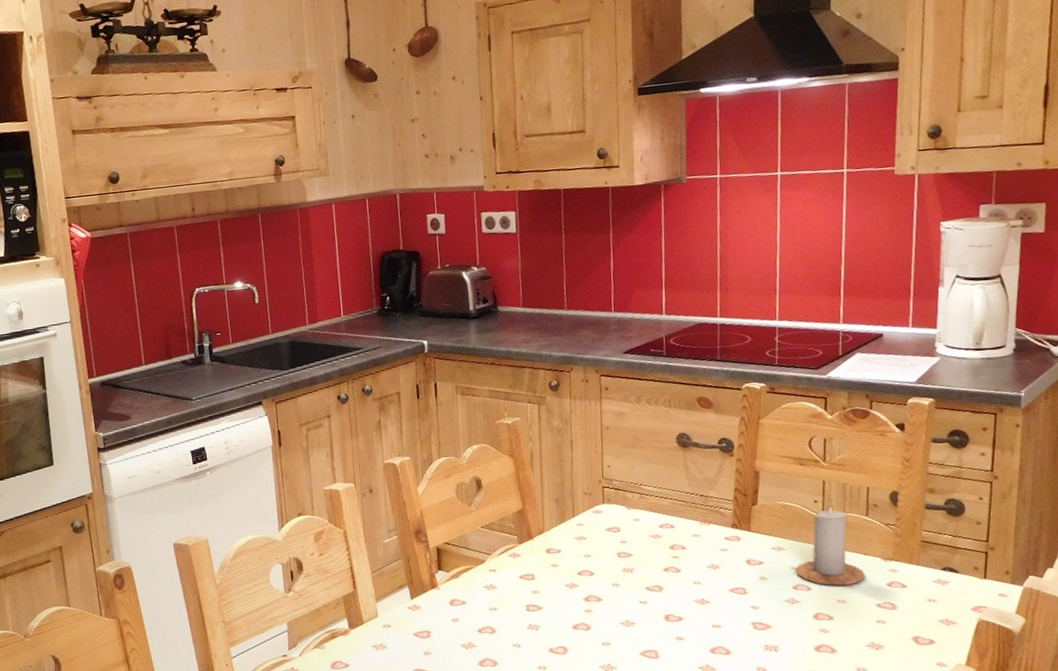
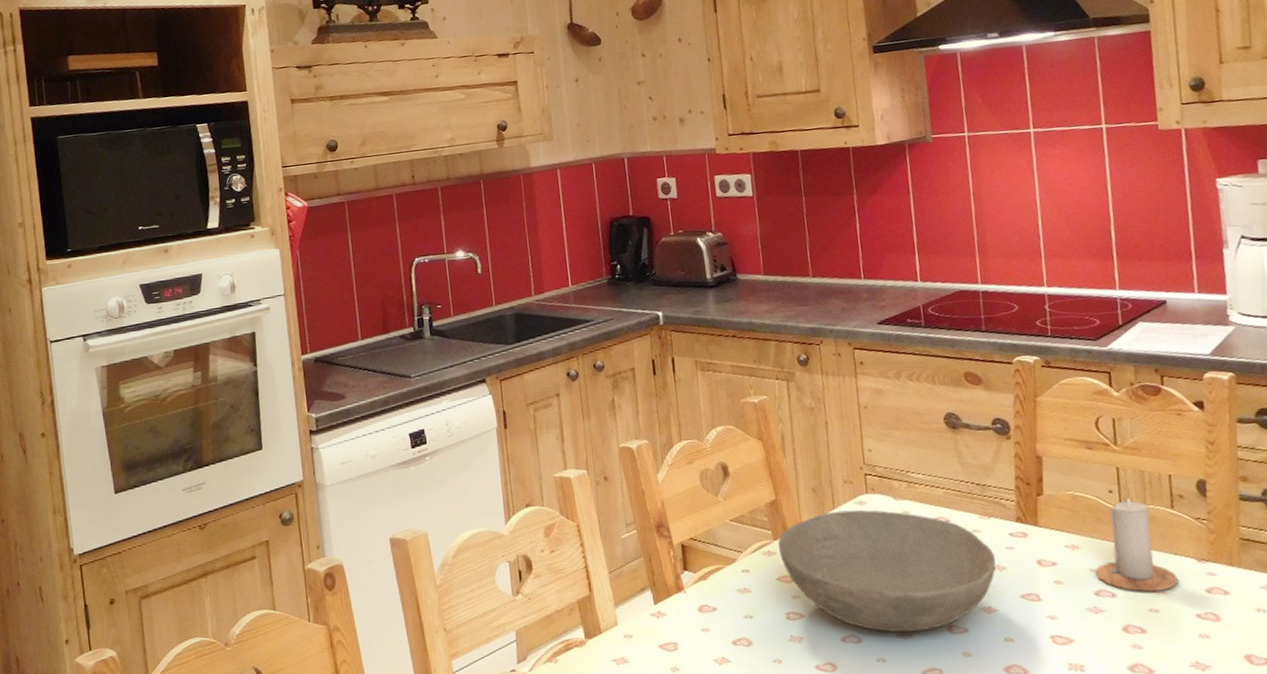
bowl: none [523,517,711,621] -> present [778,509,996,633]

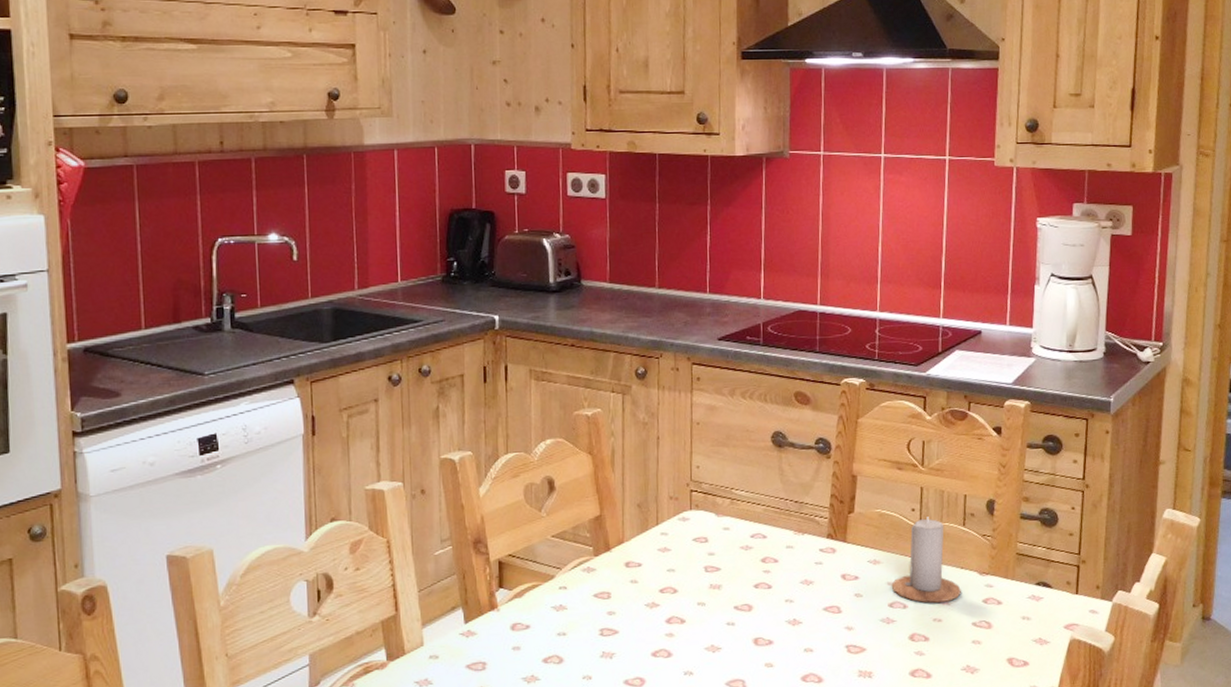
bowl: present [778,509,996,633] -> none [599,525,804,646]

